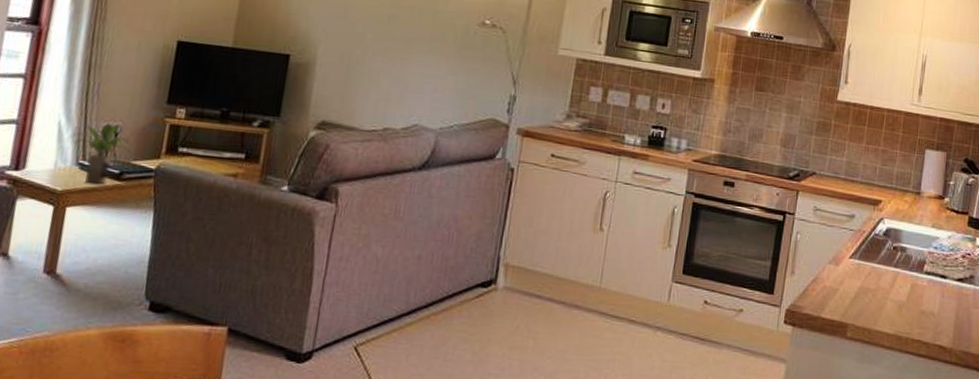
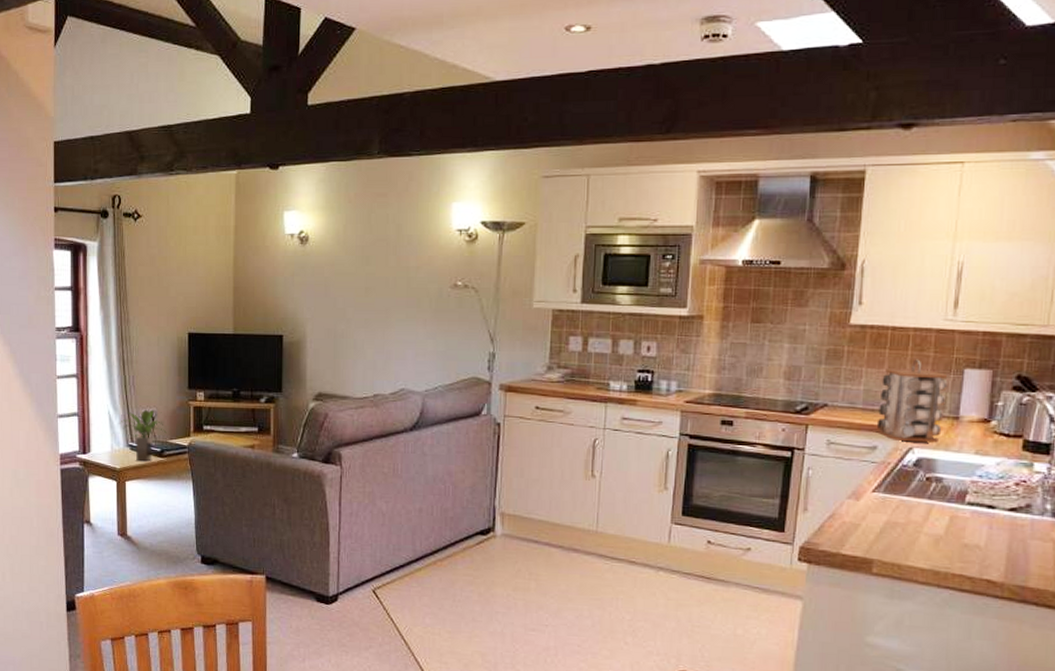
spice rack: none [855,137,913,215] -> present [876,359,948,443]

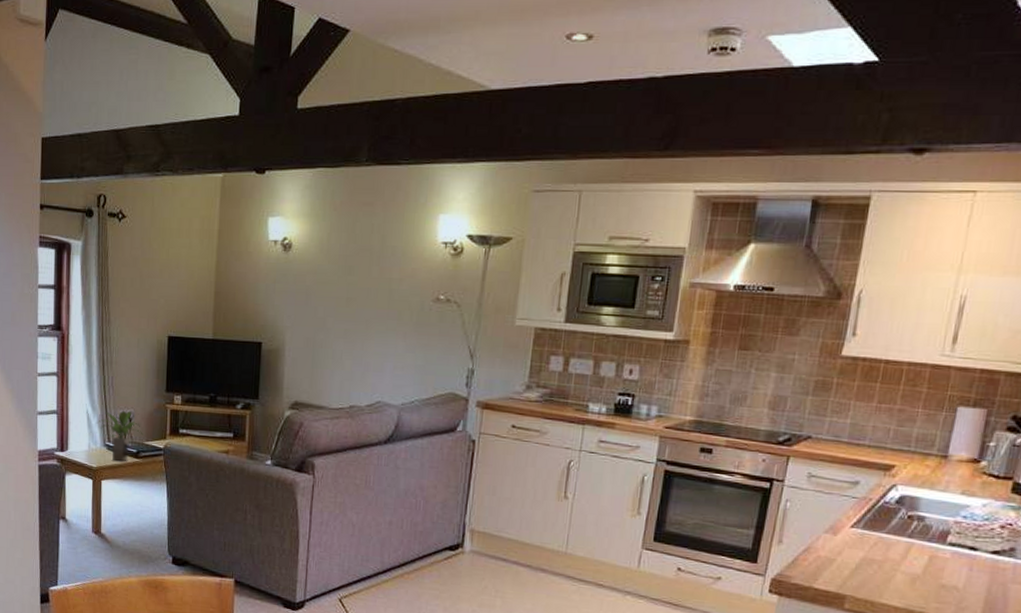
spice rack: present [876,359,948,443] -> none [860,394,940,481]

